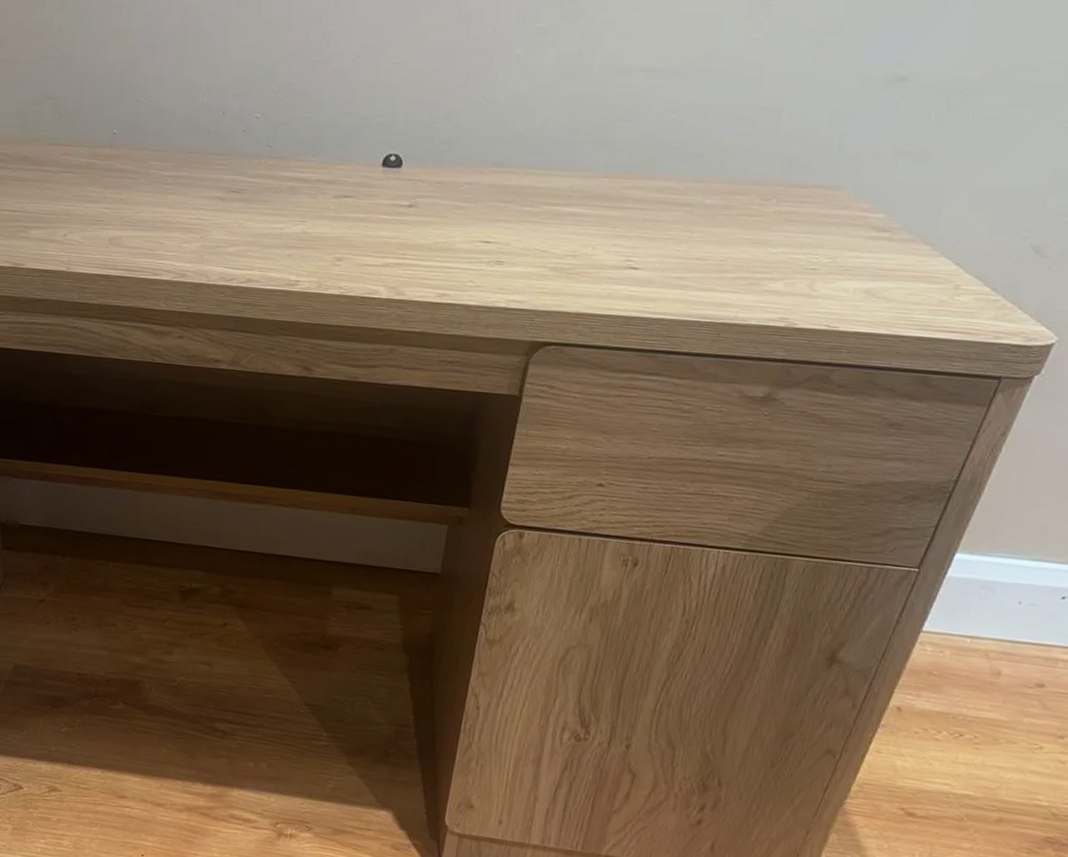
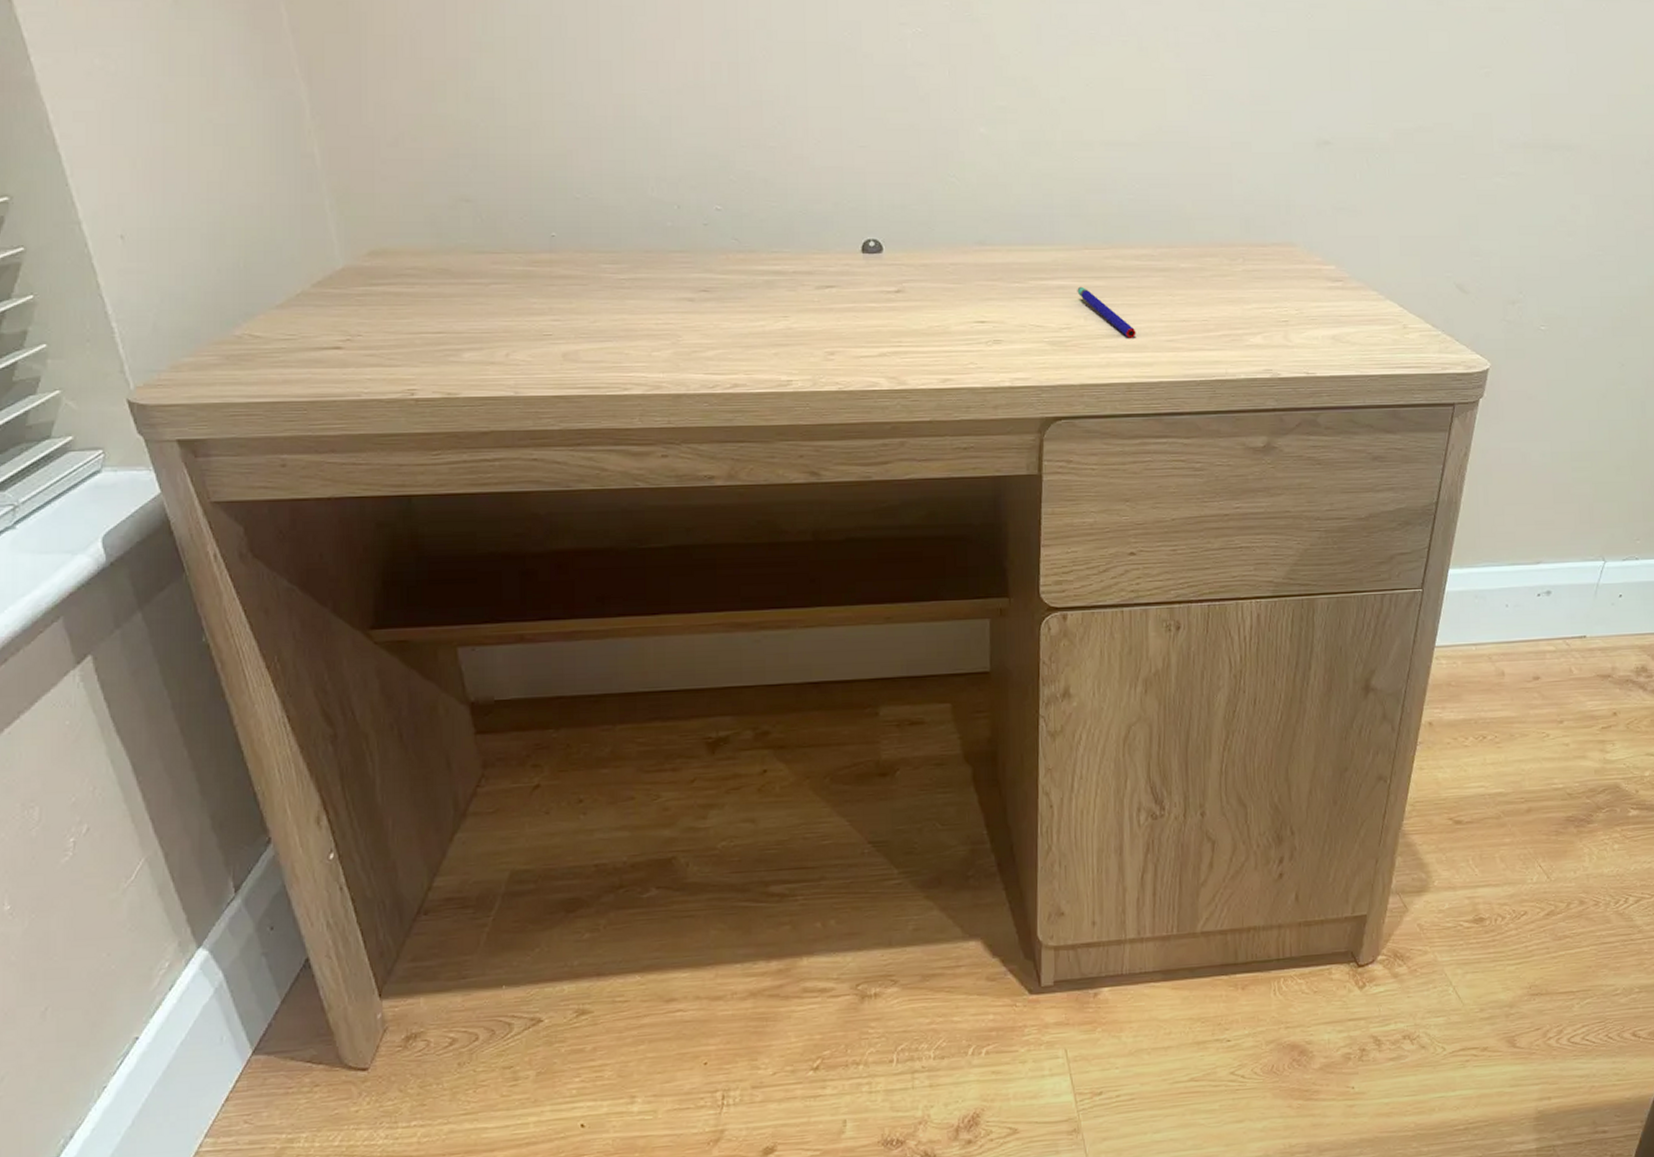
pen: none [589,215,645,272] -> present [1077,286,1136,338]

